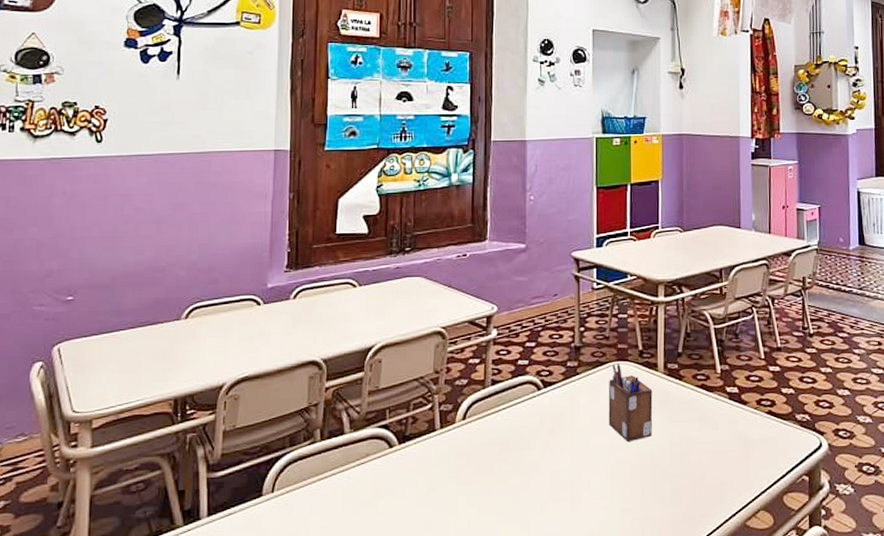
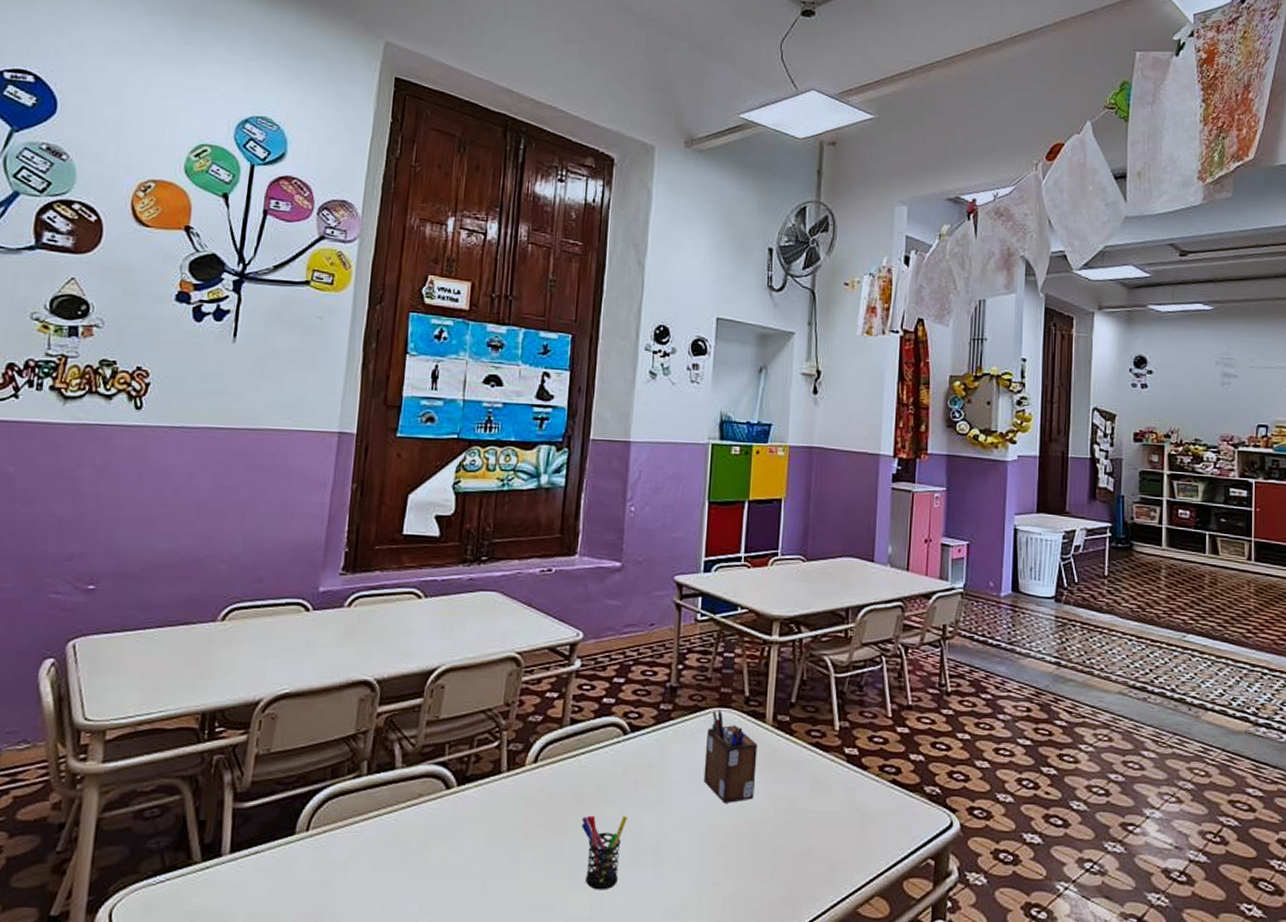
pen holder: none [508,459,546,524] -> present [582,815,627,890]

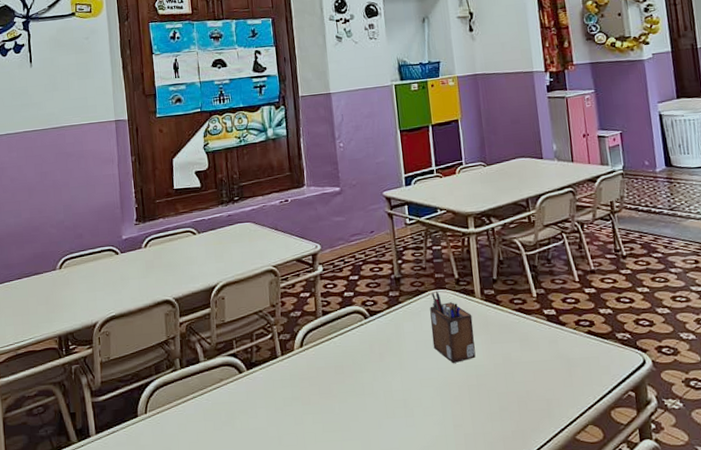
pen holder: present [582,815,627,890] -> none [344,380,380,439]

